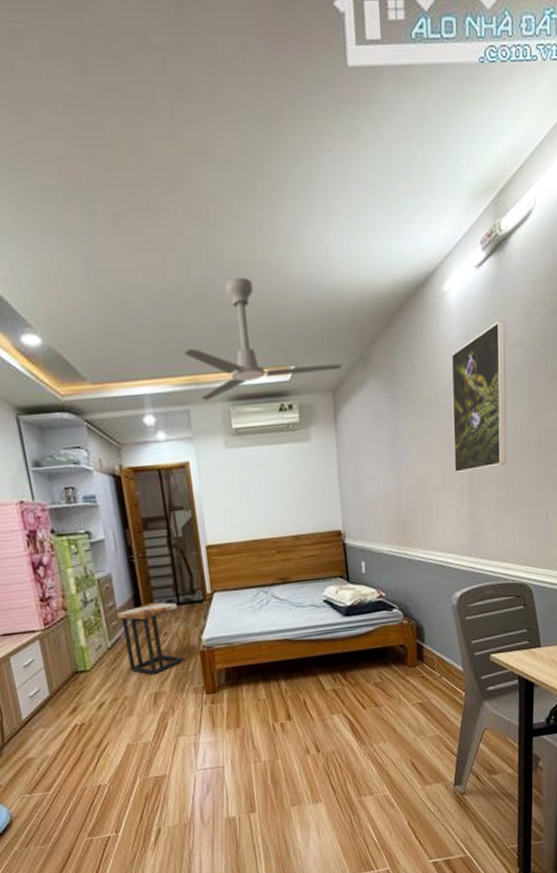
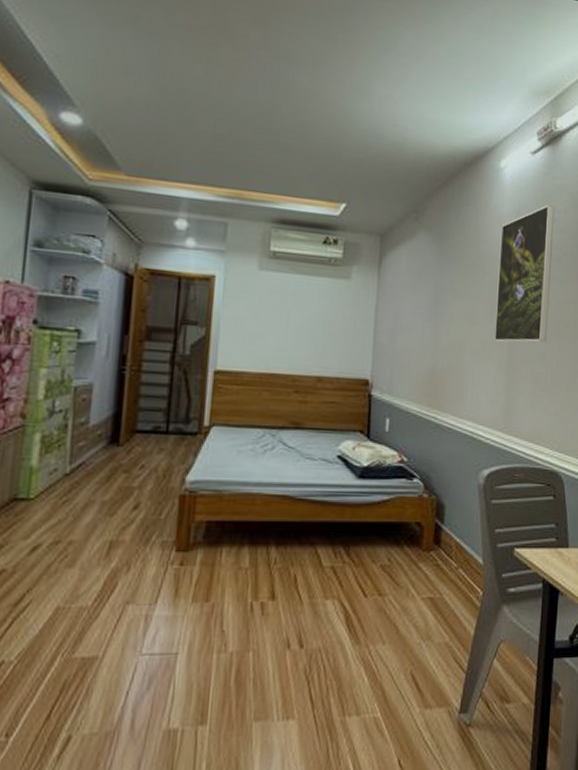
side table: present [117,602,184,676] -> none [86,426,166,518]
ceiling fan: present [183,278,343,401] -> none [234,110,395,218]

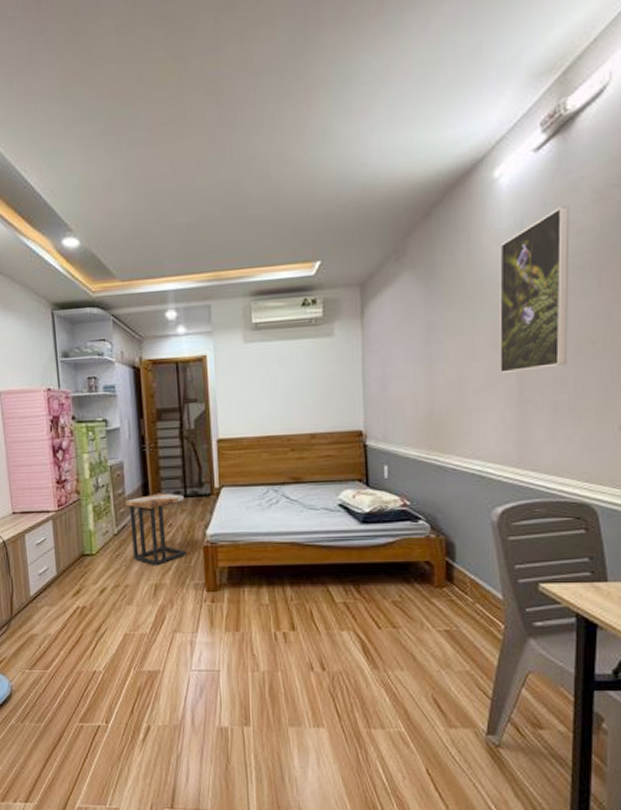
side table: none [86,426,166,518] -> present [126,493,187,566]

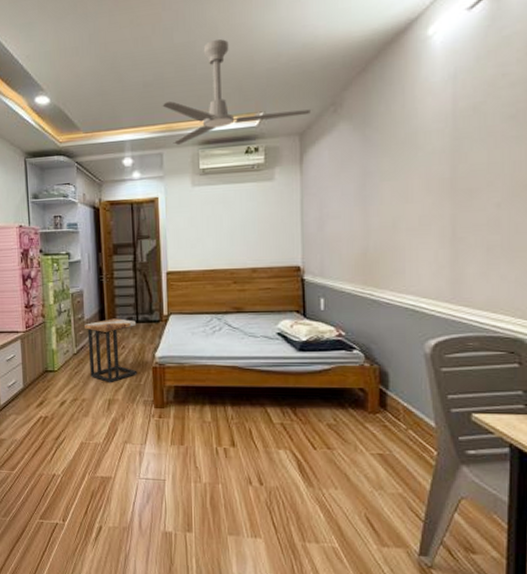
ceiling fan: none [209,176,373,296] -> present [162,39,312,145]
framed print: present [499,206,570,373] -> none [433,59,503,214]

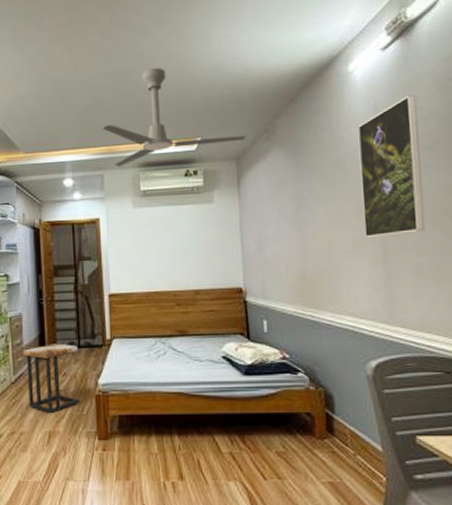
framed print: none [433,59,503,214] -> present [357,95,426,237]

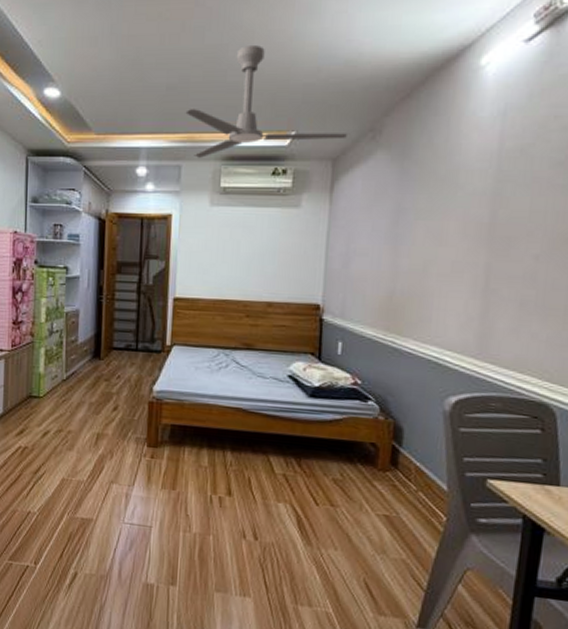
side table: present [23,343,80,414] -> none [77,344,136,416]
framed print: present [357,95,426,237] -> none [467,100,557,262]

